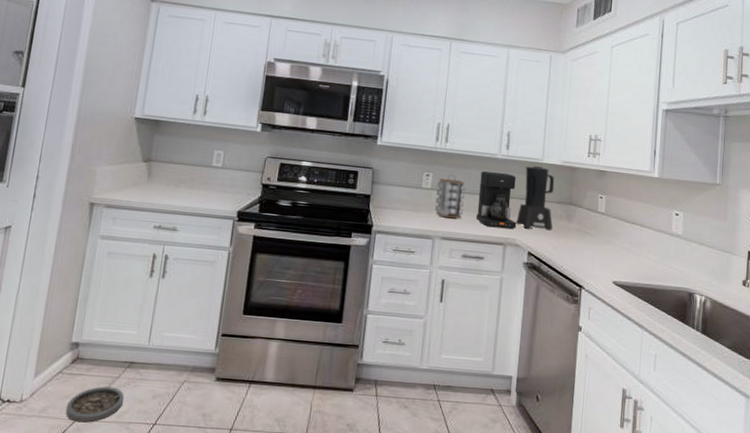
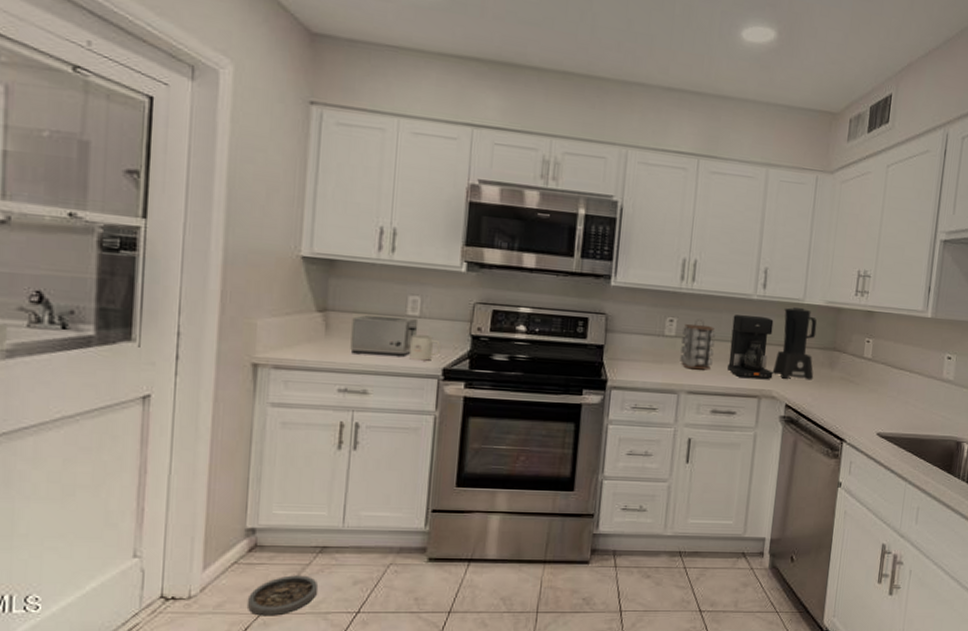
toaster: none [166,165,221,201] -> present [350,314,419,358]
mug: none [211,182,238,205] -> present [408,334,442,362]

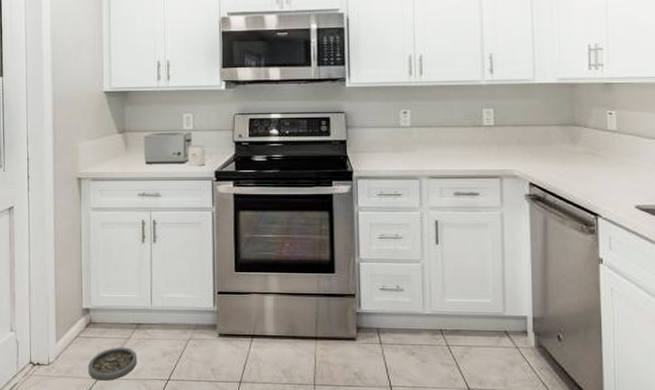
spice rack: present [680,318,716,371] -> none [416,108,449,156]
coffee maker: present [727,315,774,379] -> none [464,99,512,159]
blender: present [772,307,817,380] -> none [511,88,556,157]

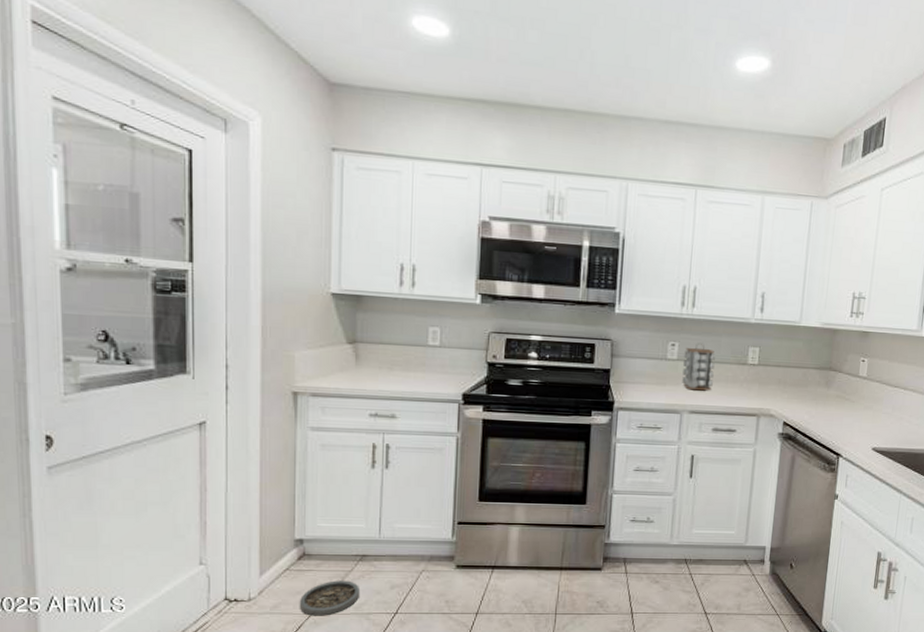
toaster: present [144,131,193,165] -> none [378,345,439,384]
mug: present [187,145,212,167] -> none [431,363,461,388]
spice rack: none [416,108,449,156] -> present [682,342,715,391]

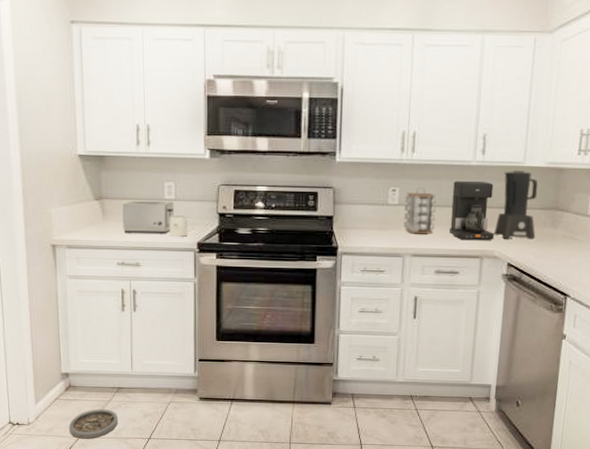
toaster: none [378,345,439,384] -> present [122,200,175,235]
mug: none [431,363,461,388] -> present [168,215,195,238]
coffee maker: none [727,338,771,398] -> present [448,180,495,240]
blender: none [770,330,814,399] -> present [493,171,539,240]

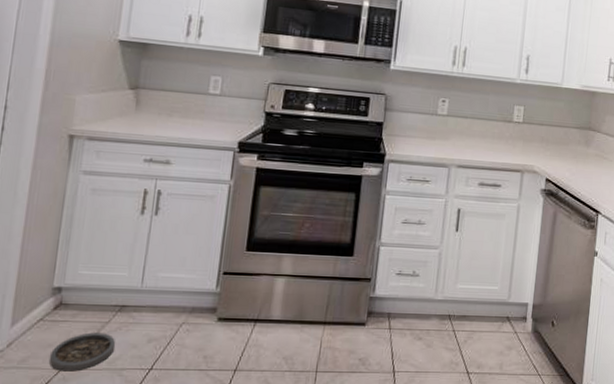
toaster: present [122,200,175,235] -> none [157,92,219,132]
mug: present [168,215,195,238] -> none [209,111,239,135]
spice rack: present [403,187,437,235] -> none [451,99,483,147]
coffee maker: present [448,180,495,240] -> none [493,96,535,155]
blender: present [493,171,539,240] -> none [534,91,574,157]

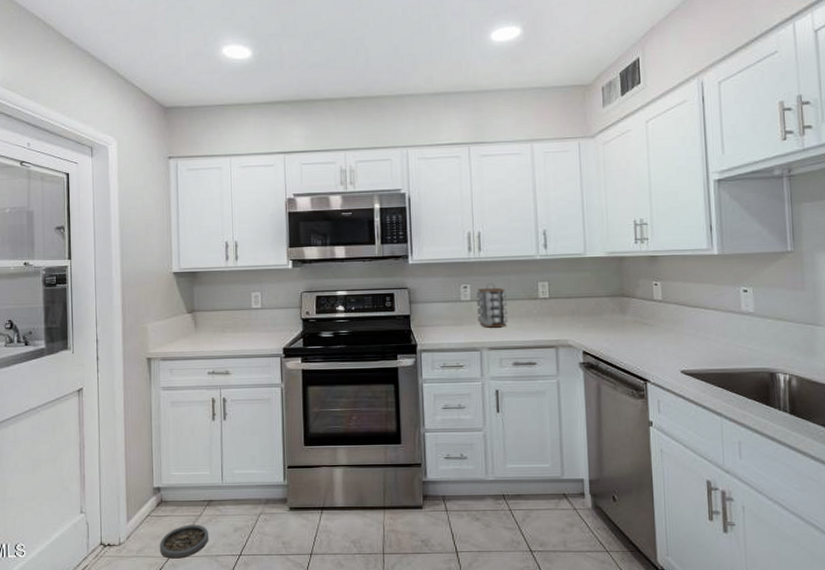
spice rack: none [451,99,483,147] -> present [475,282,508,328]

